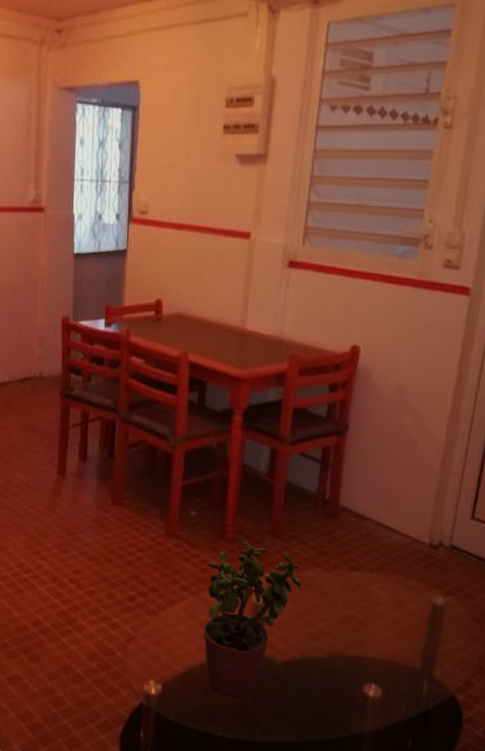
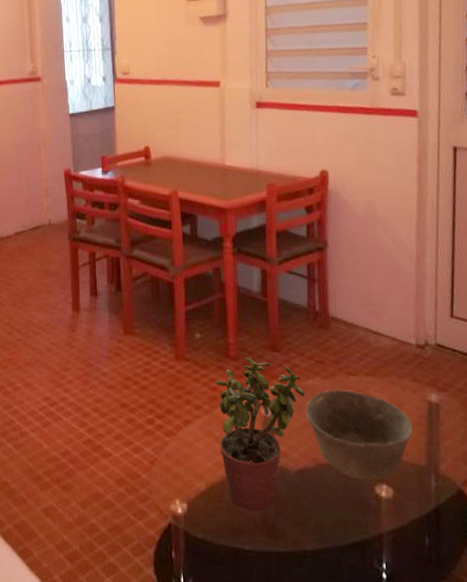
bowl: none [299,583,413,679] -> present [305,389,413,480]

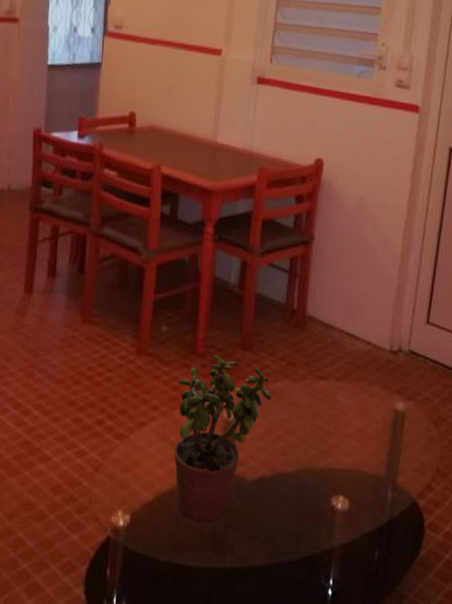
bowl: present [305,389,413,480] -> none [269,393,376,491]

